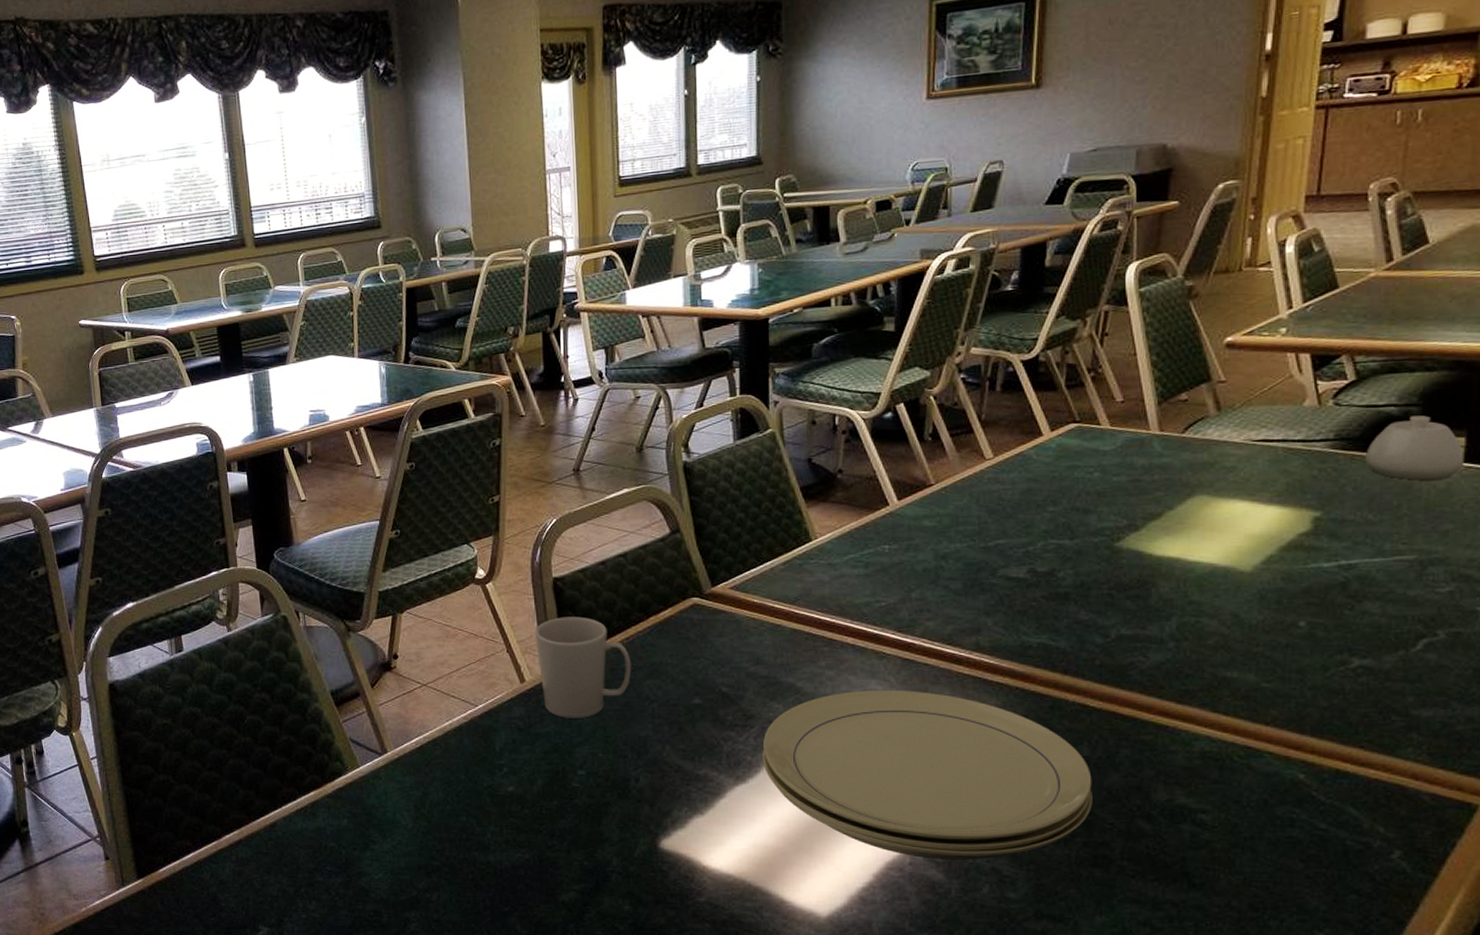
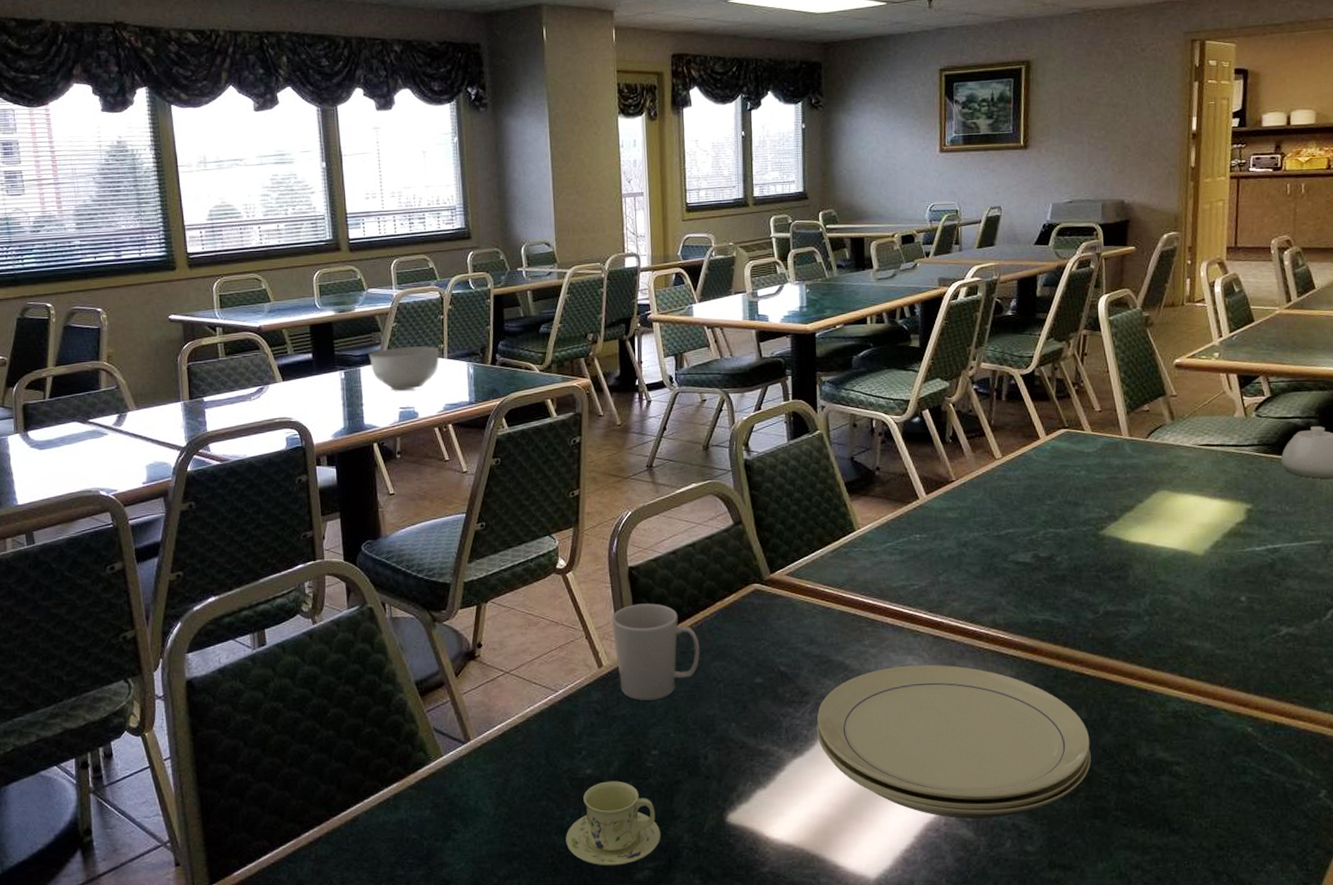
bowl: none [277,345,350,393] -> present [369,346,440,391]
cup and saucer: none [486,799,588,886] -> present [566,781,661,866]

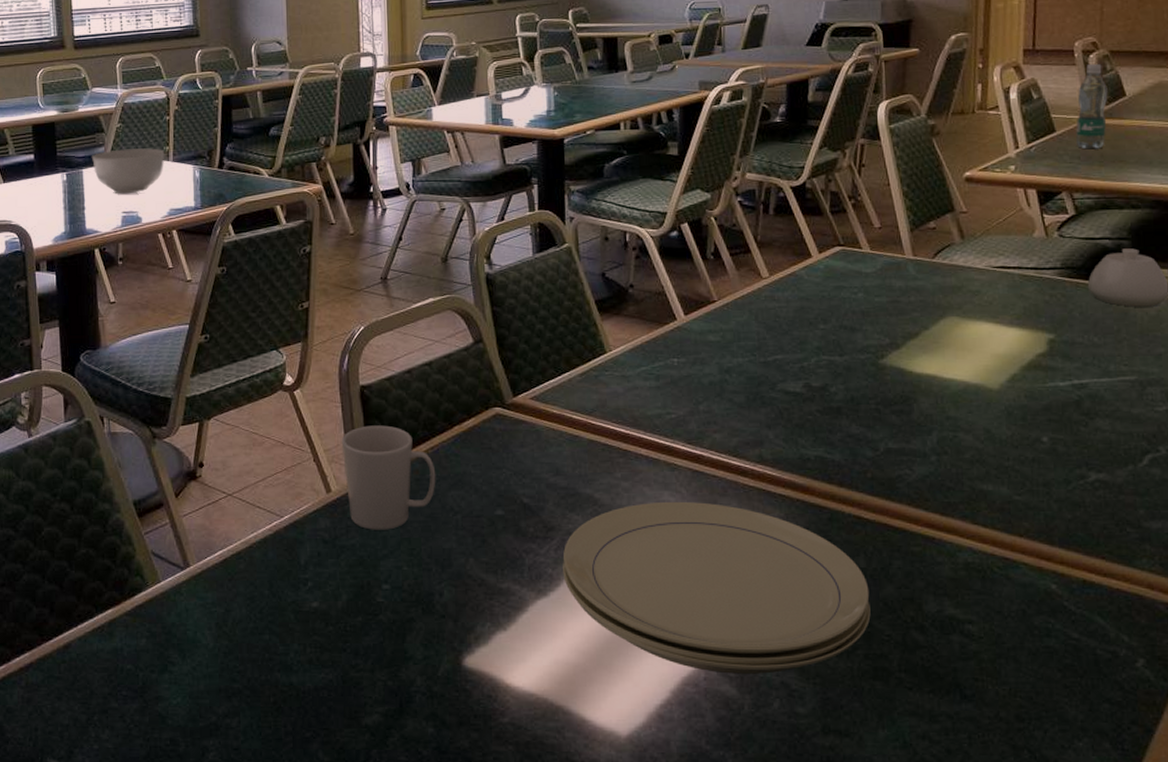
cup and saucer: present [566,781,661,866] -> none [289,616,392,708]
bottle: none [1271,259,1300,338] -> present [1075,63,1108,150]

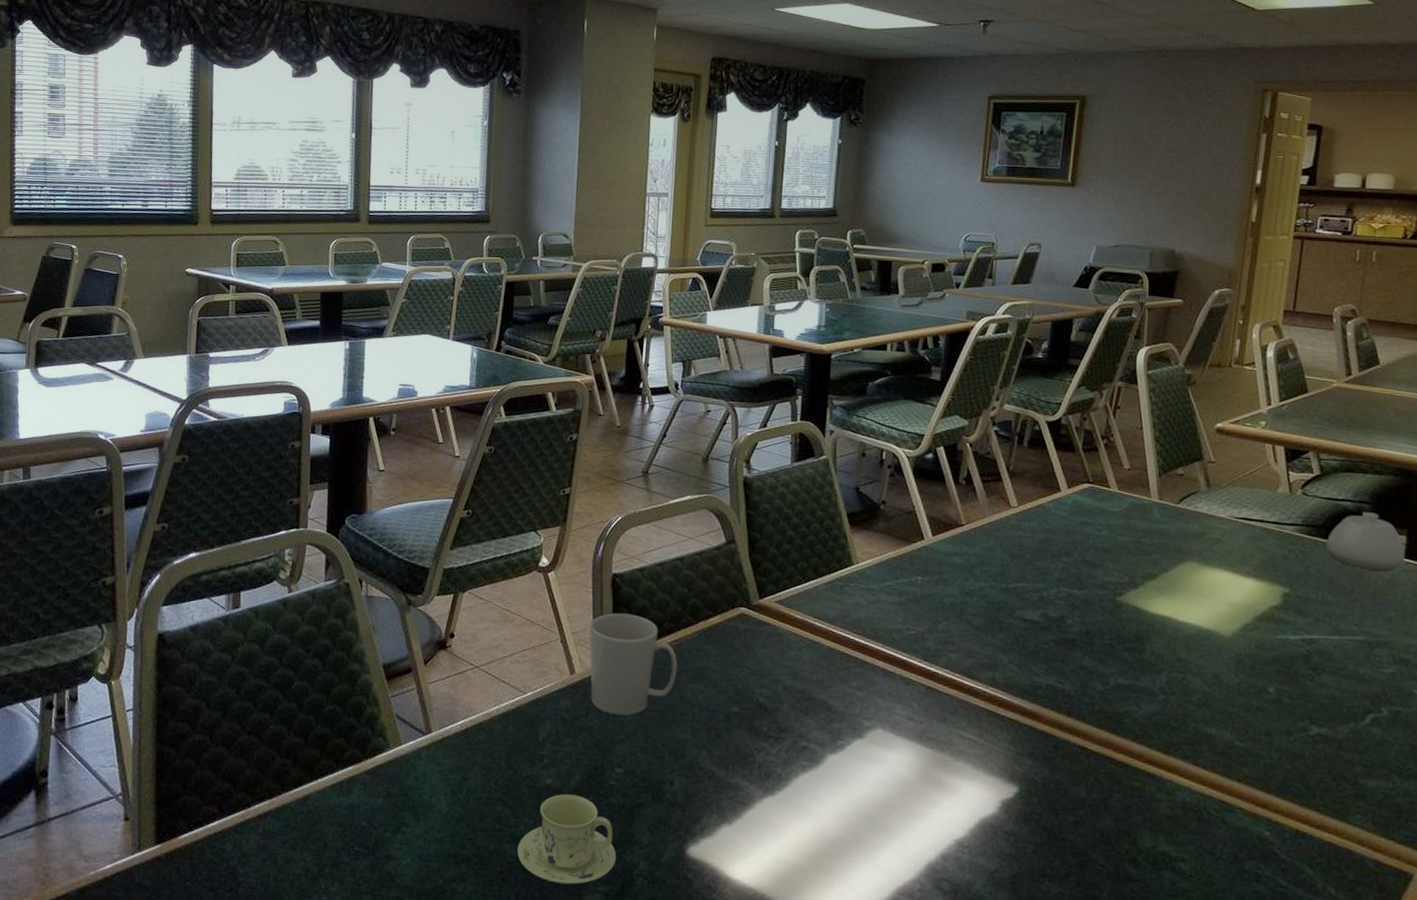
bowl: present [92,148,165,194] -> none [375,324,446,368]
cup and saucer: none [289,616,392,708] -> present [517,794,617,885]
plate: present [562,501,871,674] -> none [791,713,1087,892]
bottle: present [1075,63,1108,150] -> none [1326,330,1362,413]

